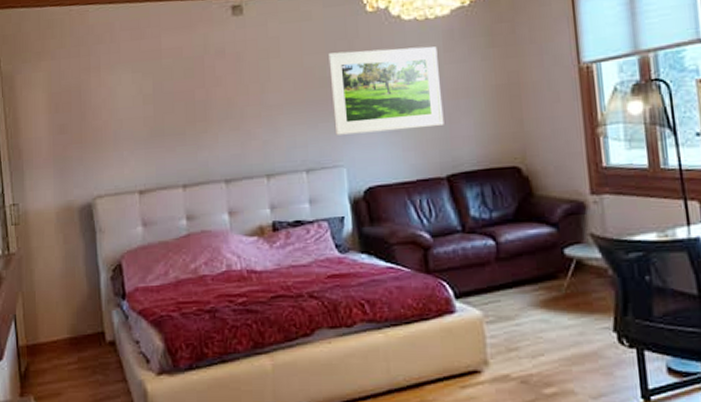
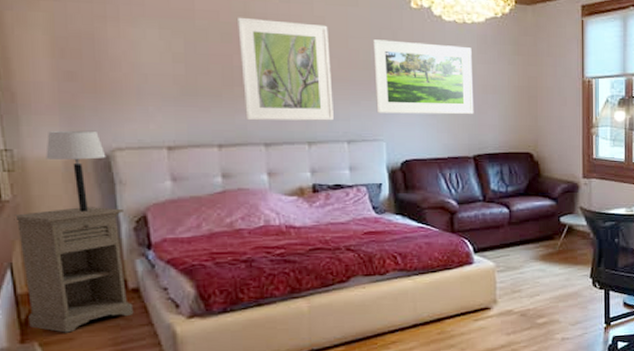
nightstand: none [18,256,111,387] -> present [13,207,134,333]
table lamp: none [43,180,89,263] -> present [46,130,106,213]
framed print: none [197,45,291,157] -> present [236,17,334,121]

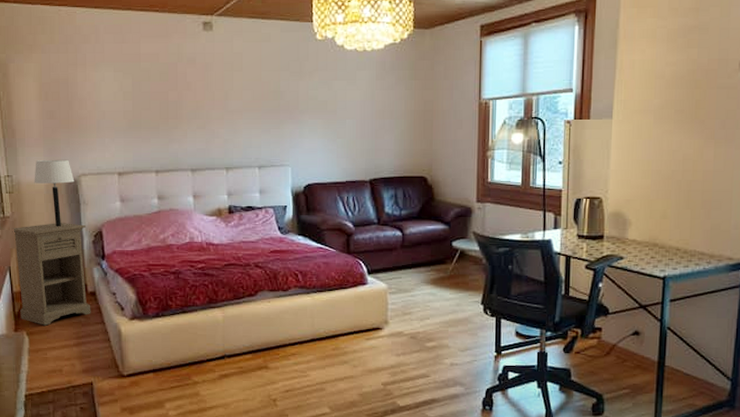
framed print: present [236,17,334,121] -> none [172,58,247,149]
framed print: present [372,39,474,115] -> none [281,71,372,140]

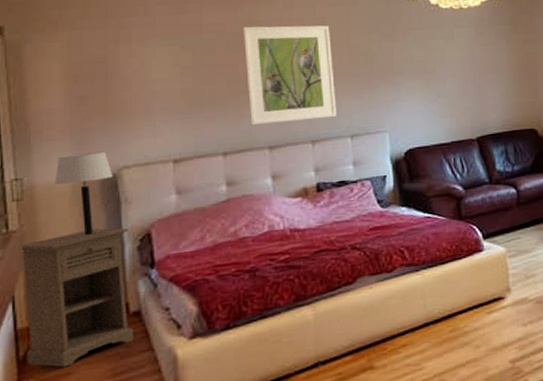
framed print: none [172,58,247,149] -> present [242,25,336,126]

